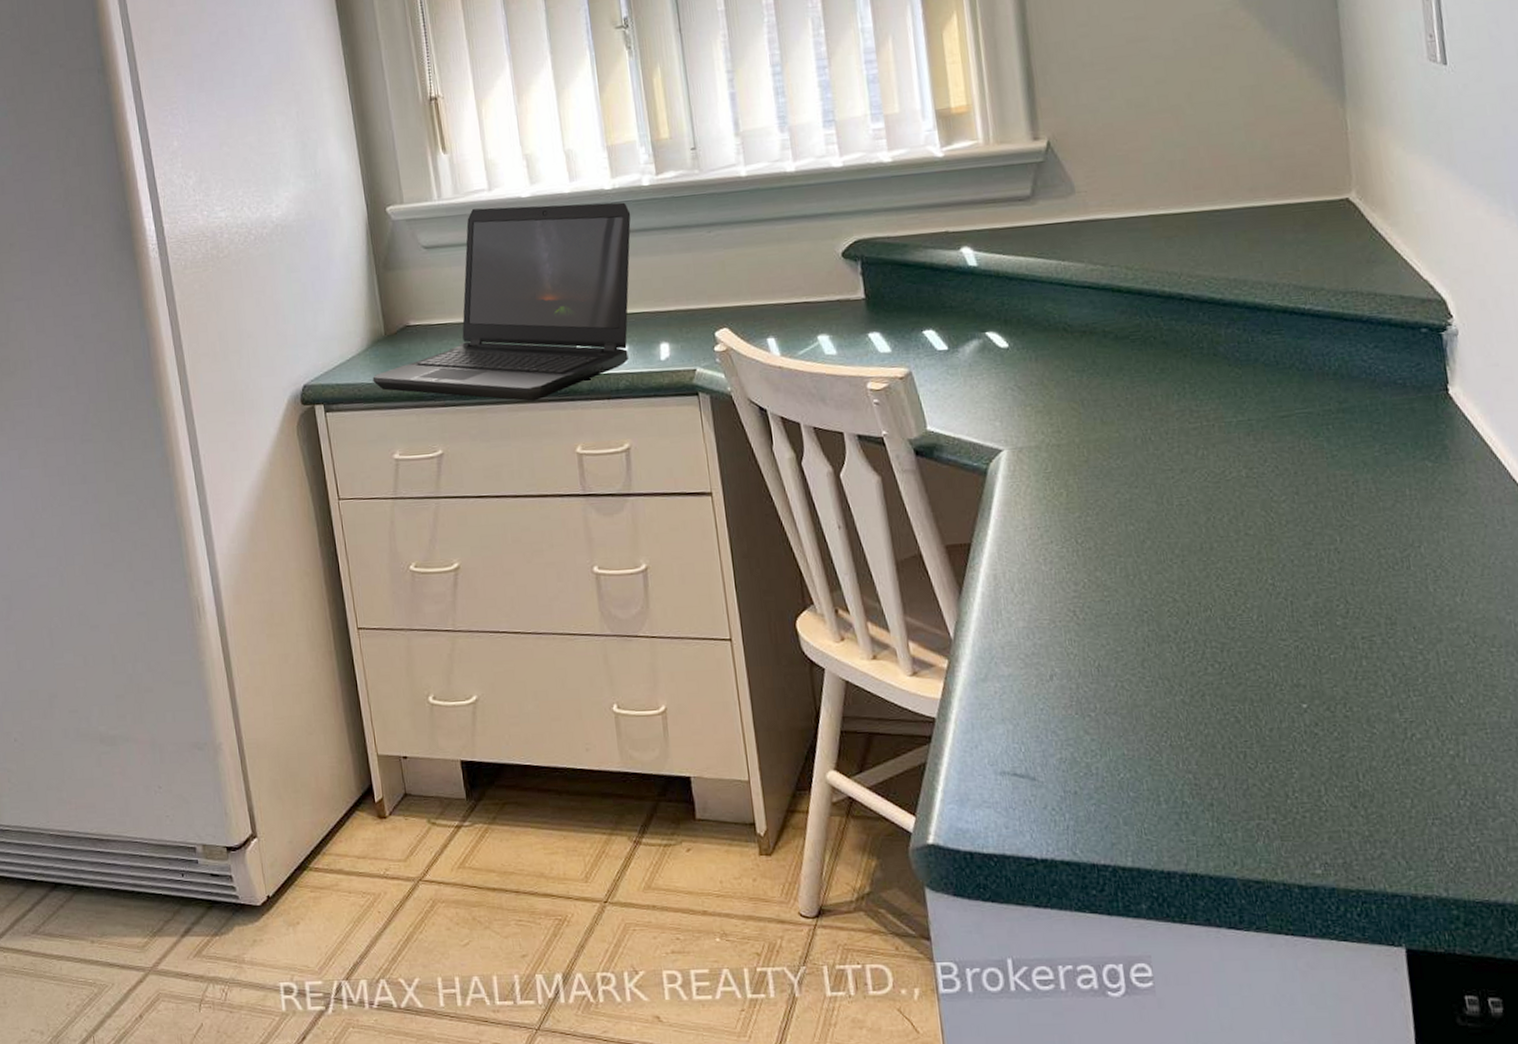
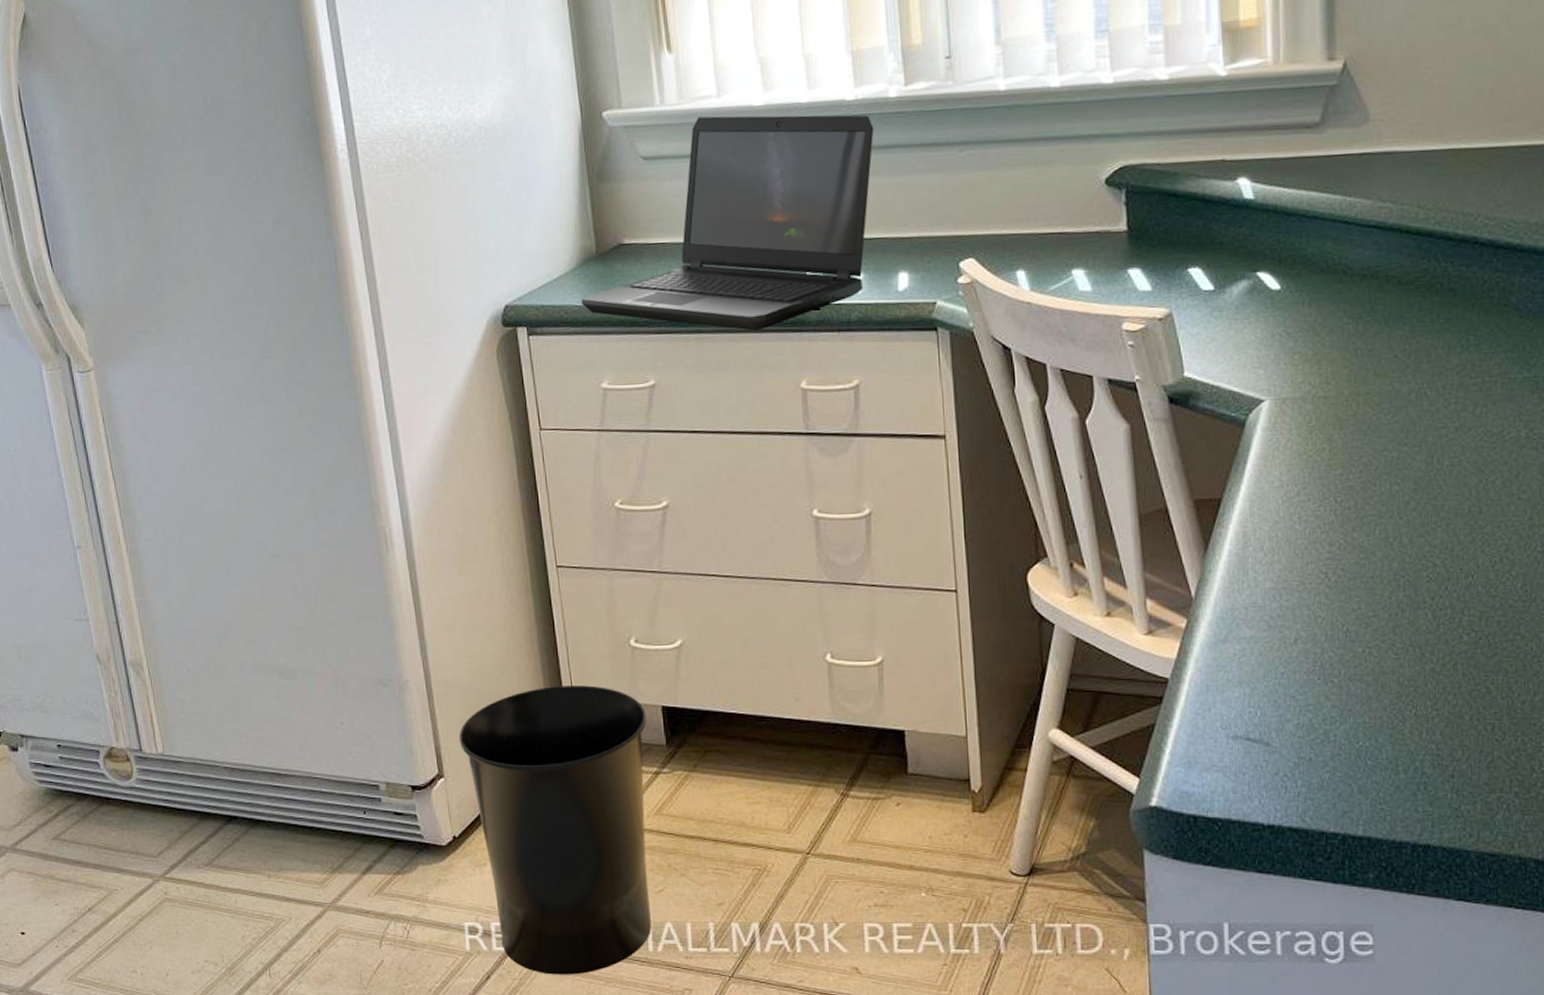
waste bin: none [270,742,460,1033] -> present [458,685,652,975]

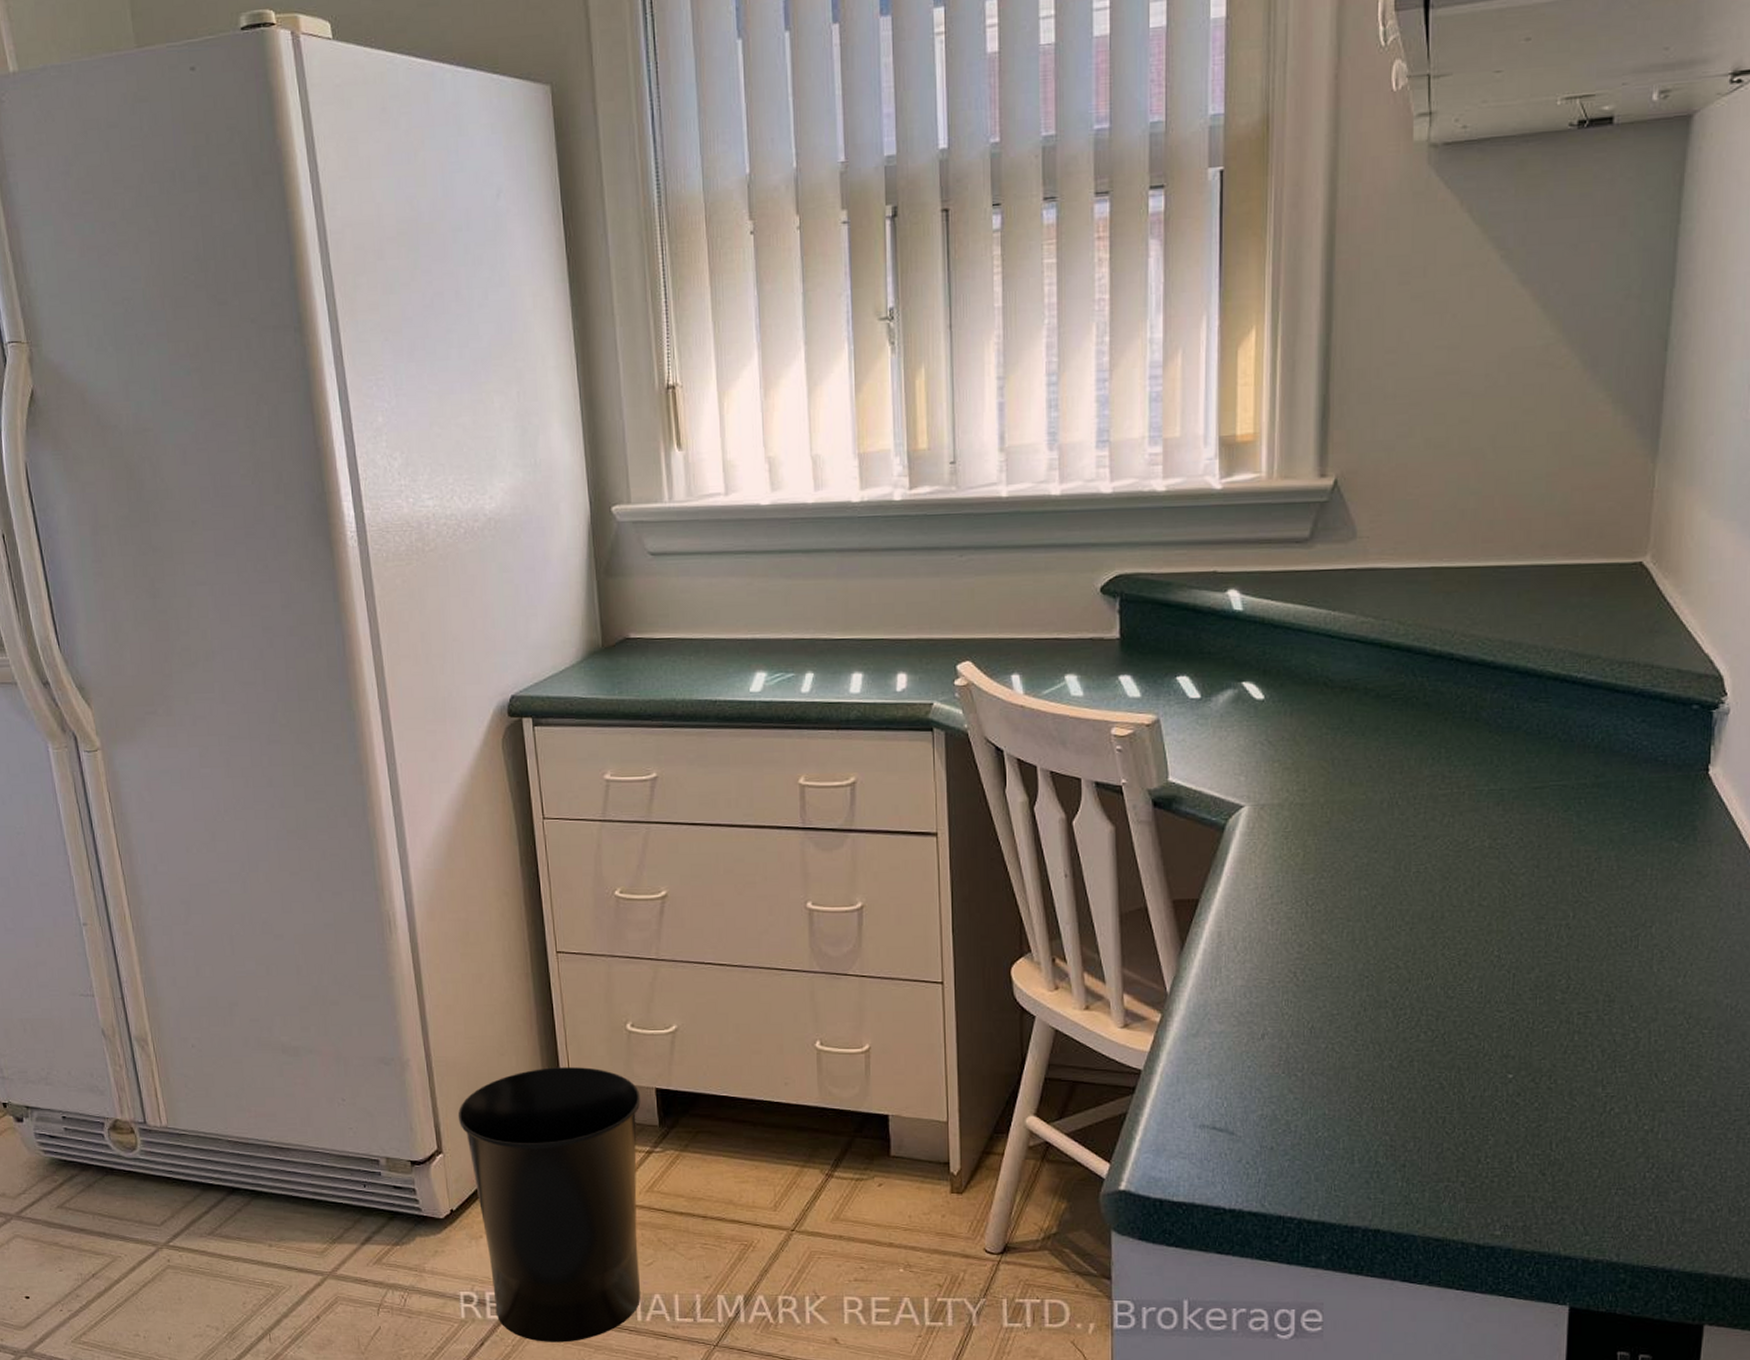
laptop computer: present [581,114,874,331] -> none [586,514,878,727]

